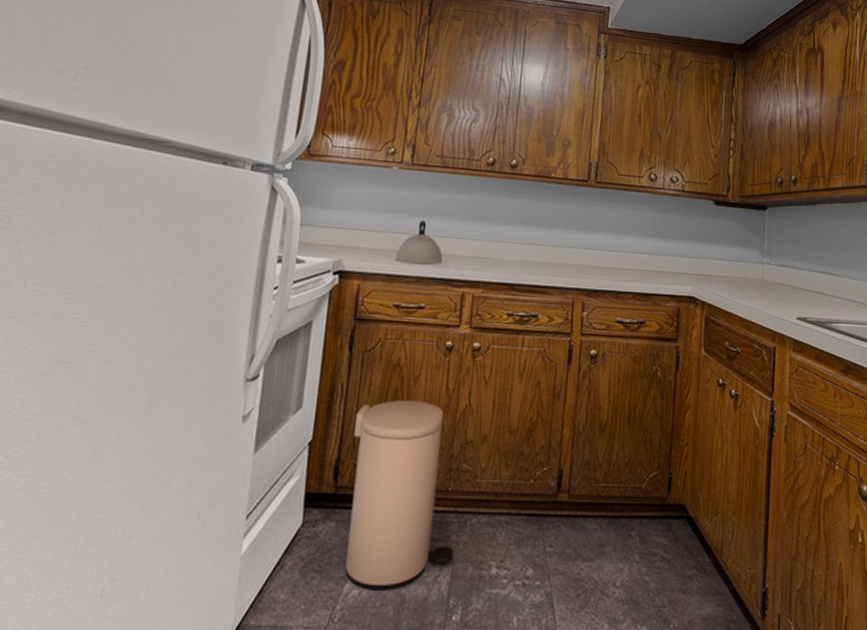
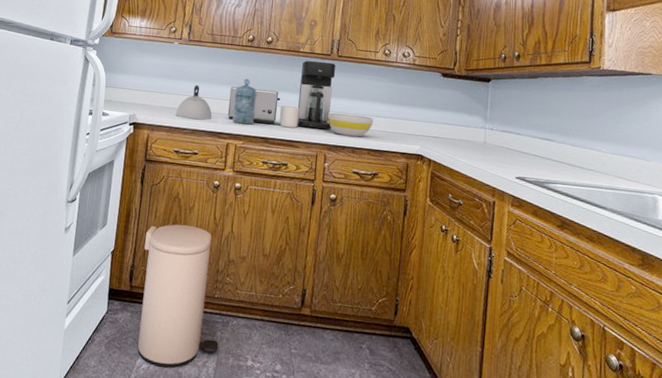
toaster: none [462,221,529,268] -> present [227,86,281,125]
canister: none [468,211,500,269] -> present [232,79,258,125]
mug: none [527,243,553,271] -> present [279,105,300,128]
coffee maker: none [548,188,595,272] -> present [297,61,336,130]
bowl: none [584,250,639,279] -> present [327,112,374,137]

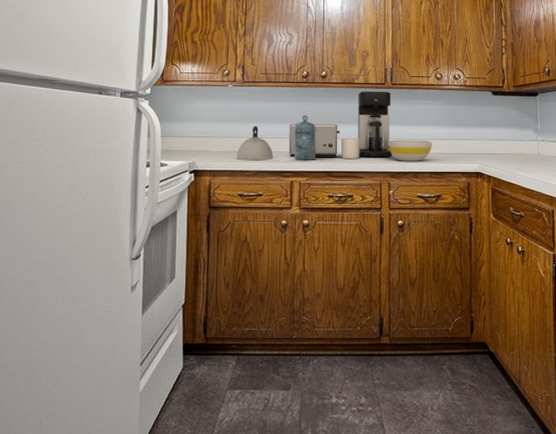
pedal bin: present [137,224,219,368] -> none [216,268,301,417]

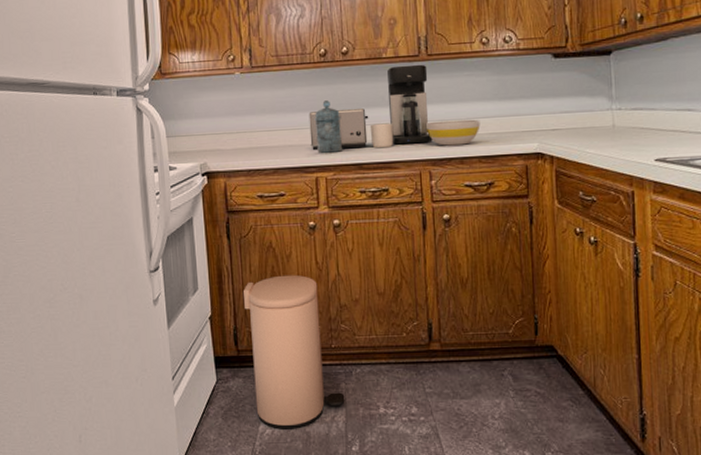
pedal bin: none [216,268,301,417] -> present [243,275,345,429]
kettle: present [236,126,274,161] -> none [251,117,294,158]

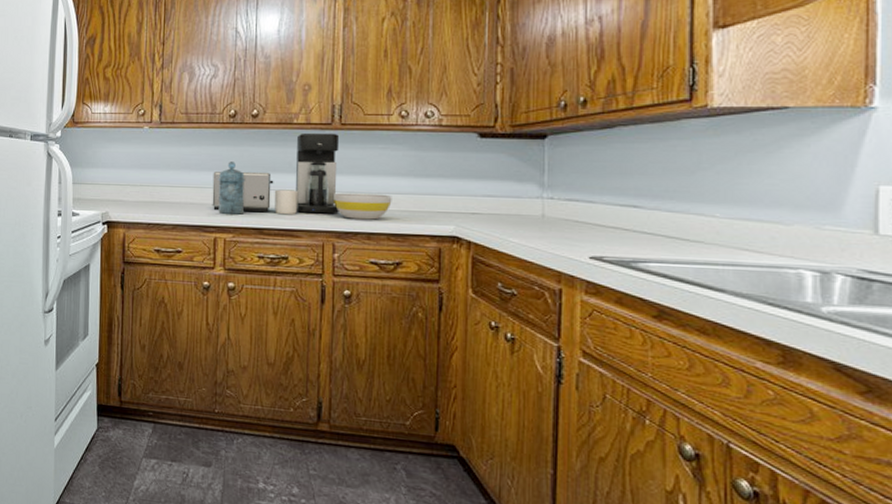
pedal bin: present [243,275,345,429] -> none [131,332,224,490]

